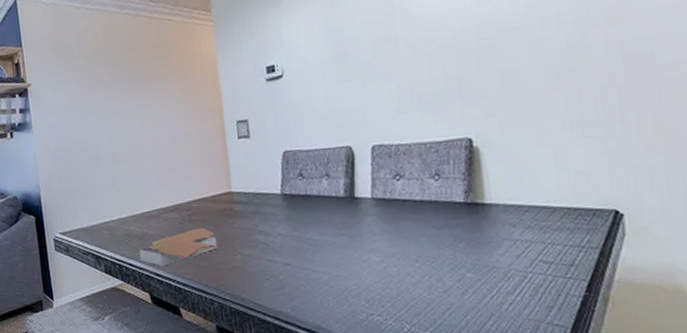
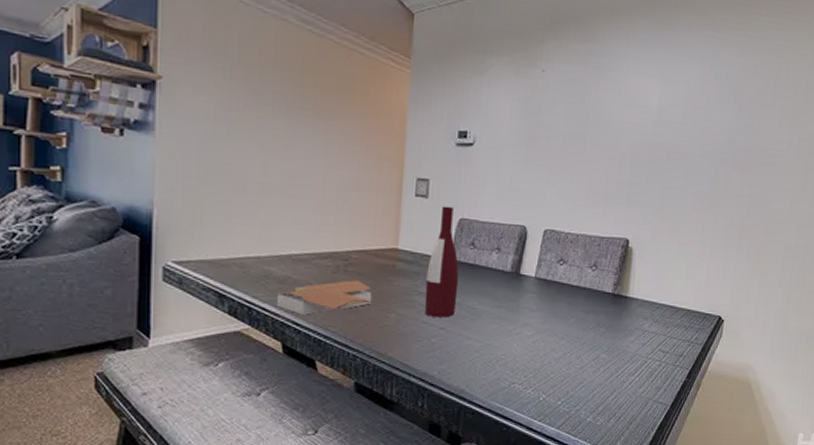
wine bottle: none [262,141,296,254] -> present [424,206,459,318]

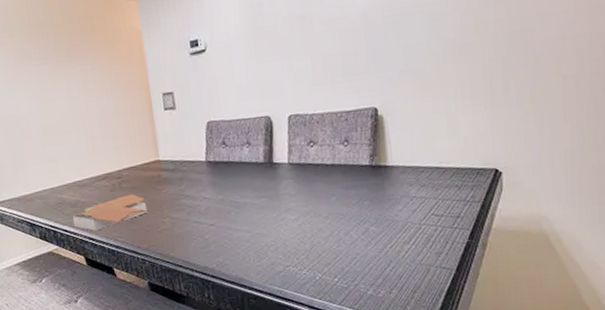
wine bottle: present [424,206,459,318] -> none [188,112,221,216]

